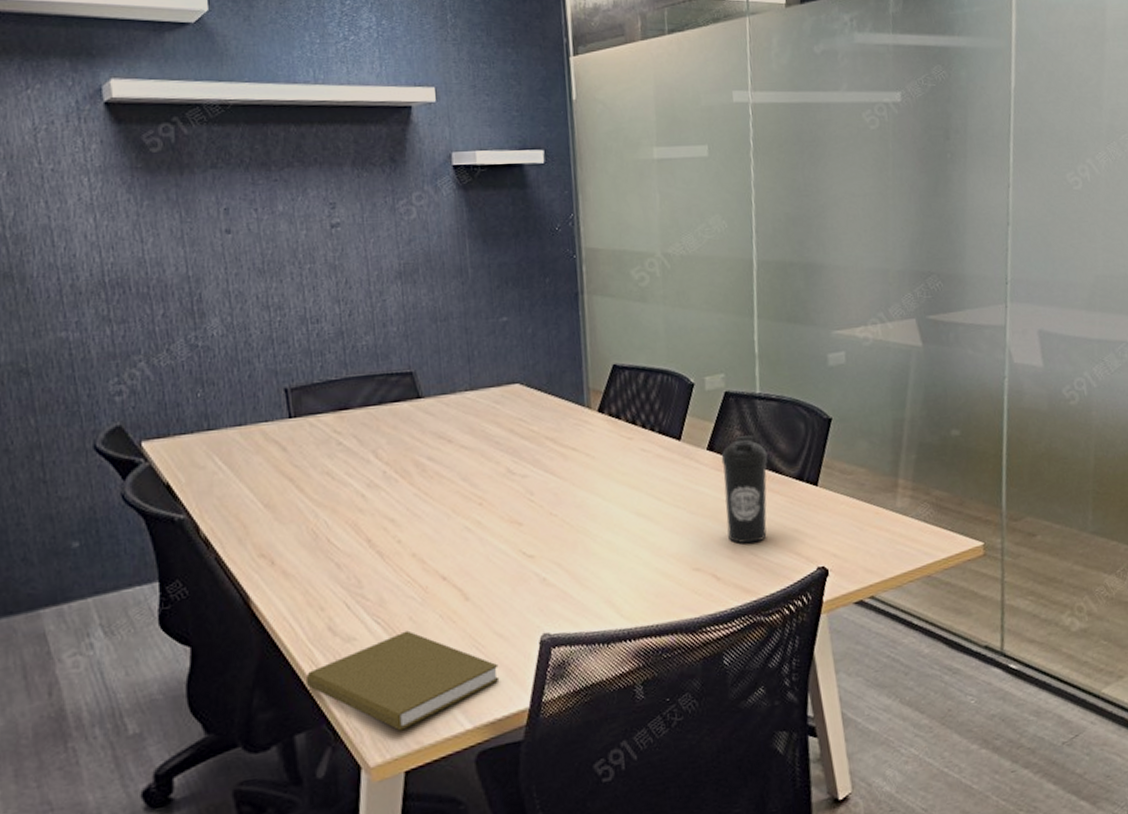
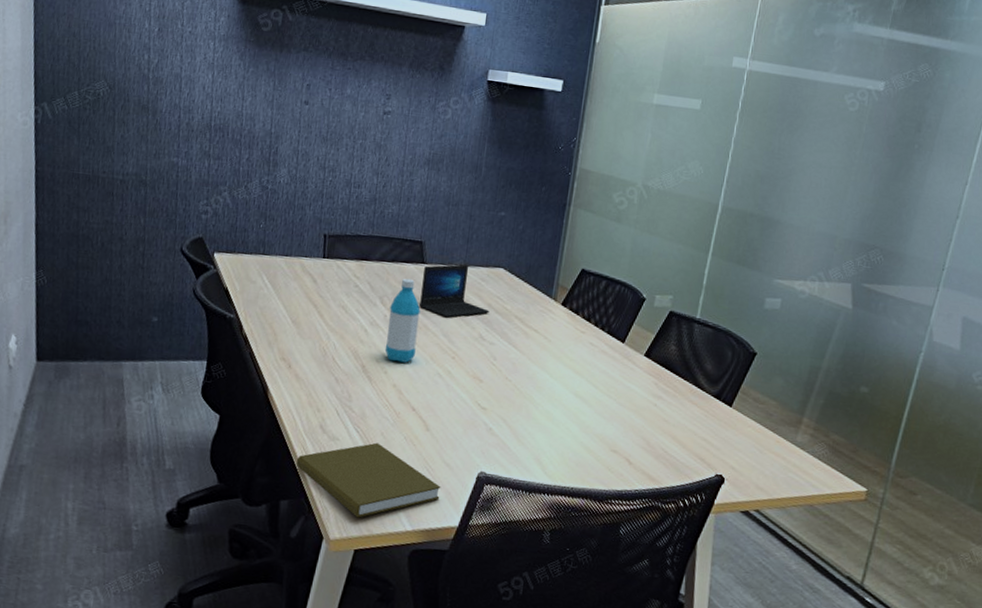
water bottle: none [388,420,432,526] -> present [384,278,421,363]
laptop: none [421,389,513,458] -> present [418,264,490,318]
water bottle: present [721,435,768,544] -> none [646,350,695,442]

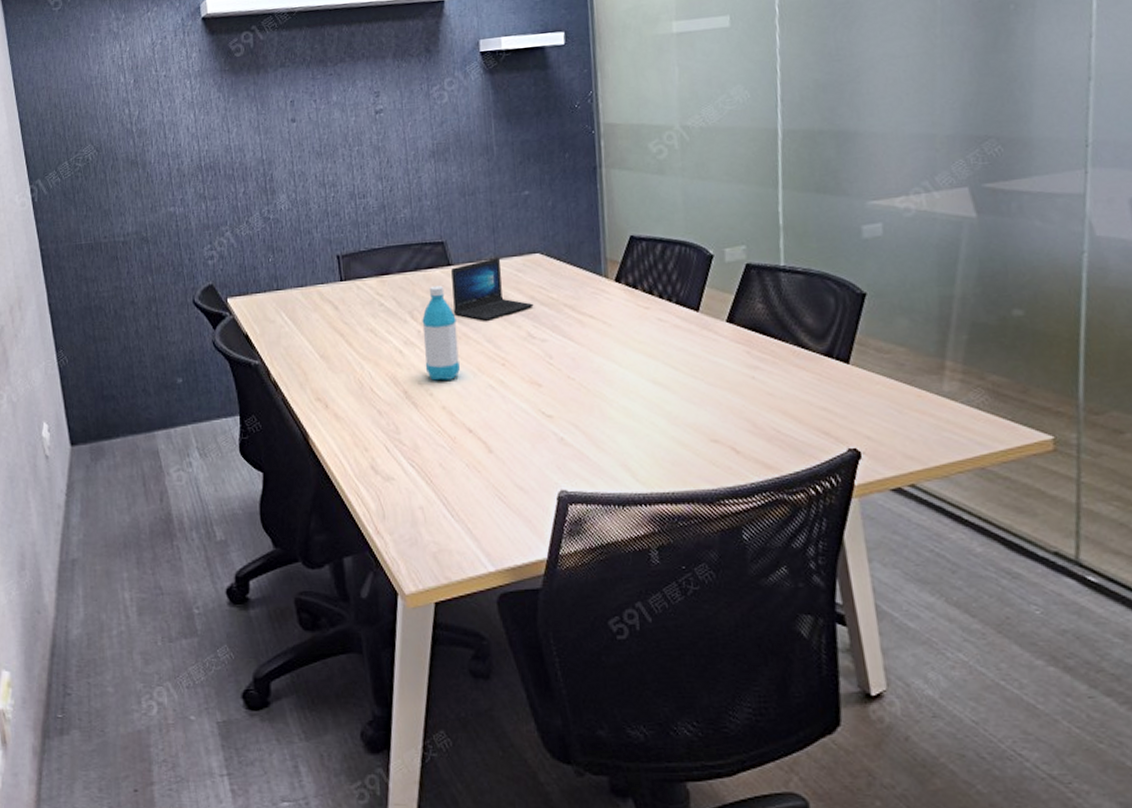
book: present [296,442,441,518] -> none [352,475,520,565]

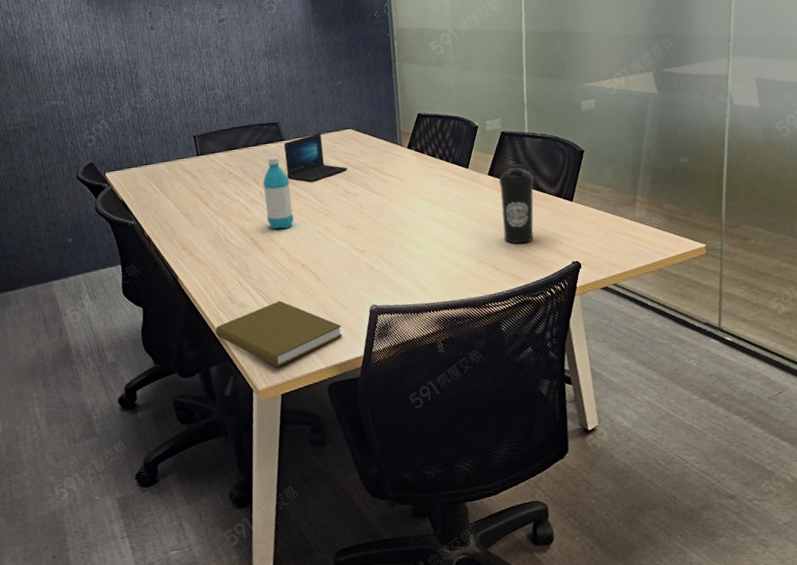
book: none [352,475,520,565] -> present [215,300,343,367]
water bottle: none [741,308,793,419] -> present [498,164,535,244]

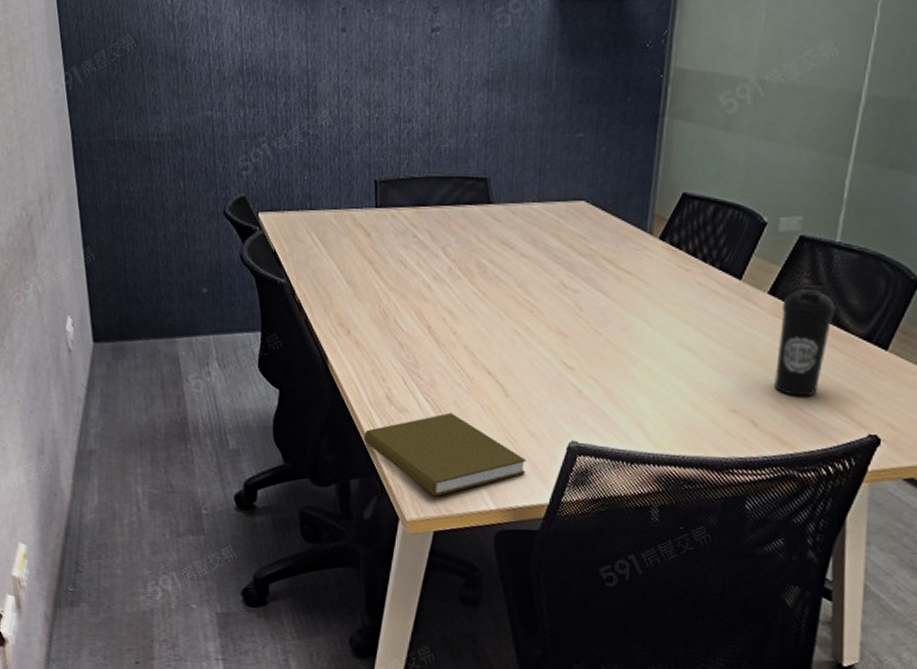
water bottle: present [263,156,294,230] -> none [452,223,490,321]
laptop: present [284,133,348,182] -> none [487,201,571,265]

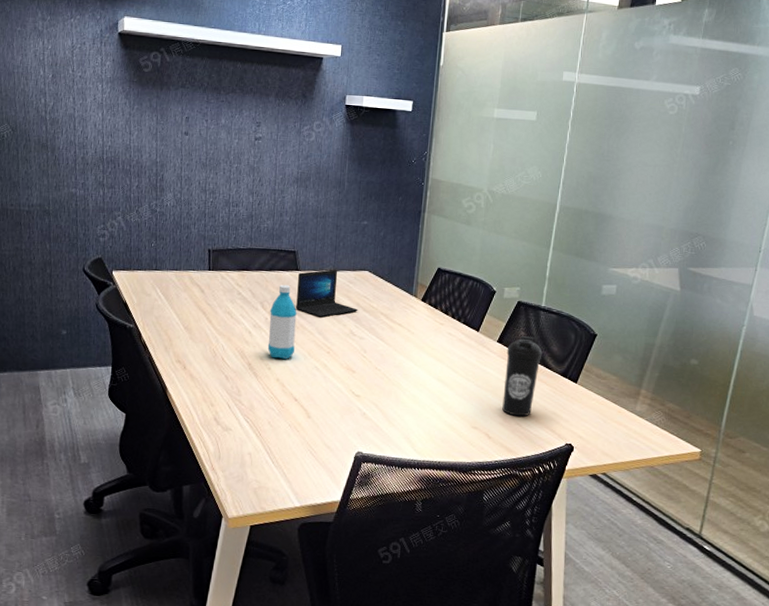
book: present [363,412,527,497] -> none [195,431,324,498]
water bottle: none [452,223,490,321] -> present [267,284,297,359]
laptop: none [487,201,571,265] -> present [295,270,358,317]

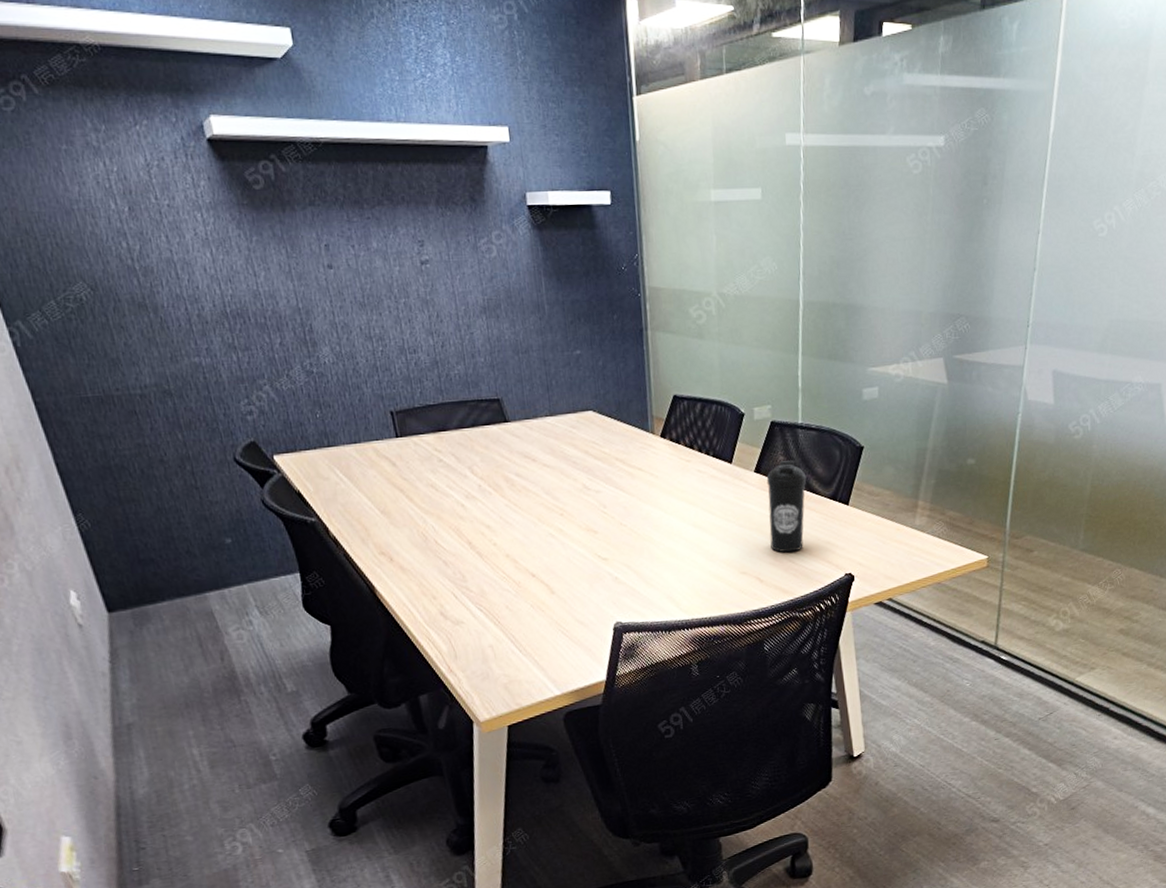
water bottle: present [267,284,297,359] -> none [482,441,521,532]
laptop: present [295,270,358,317] -> none [508,415,588,475]

